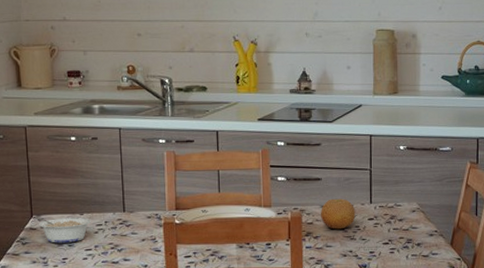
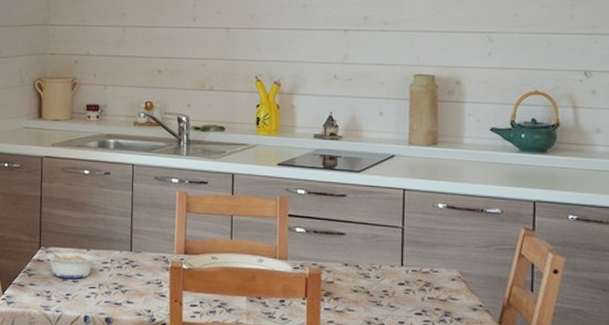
fruit: present [321,198,356,230] -> none [343,256,384,293]

